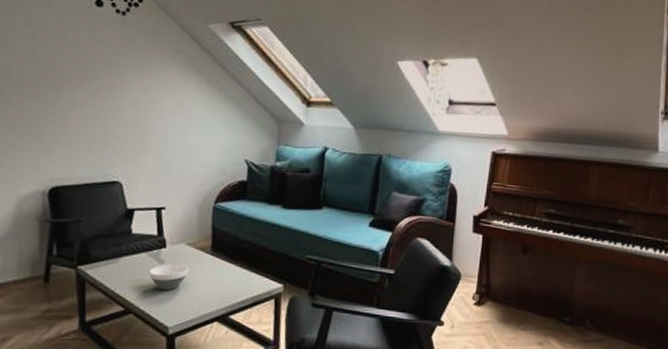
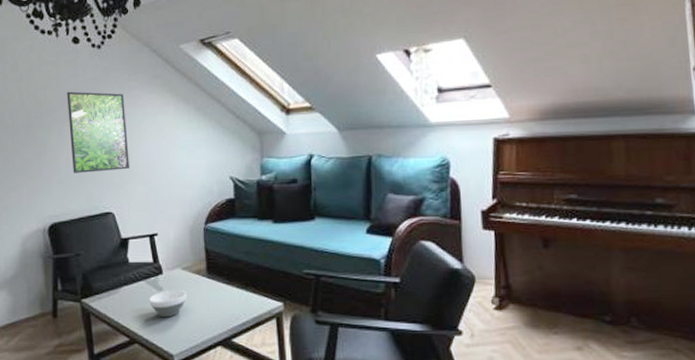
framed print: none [82,54,146,141] -> present [67,91,129,173]

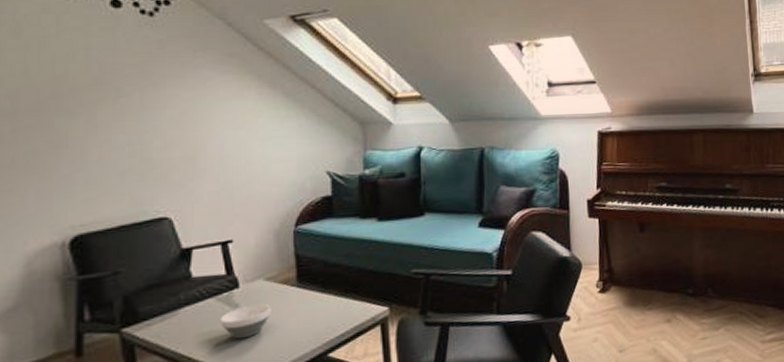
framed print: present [67,91,129,173] -> none [101,67,194,170]

